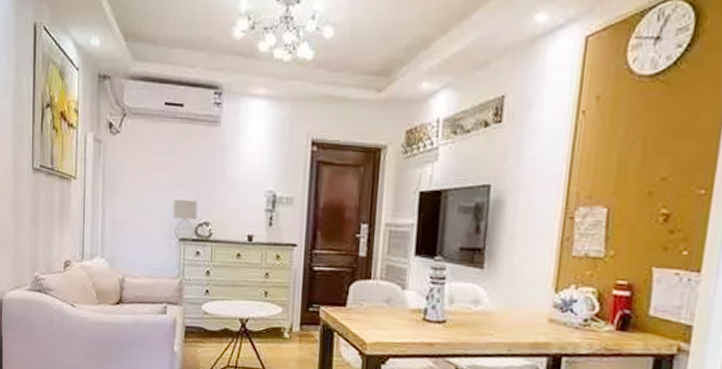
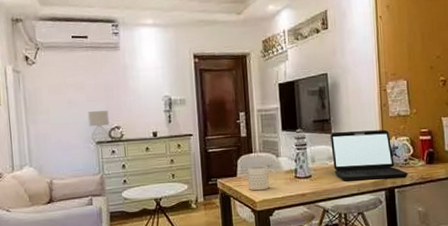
mug: none [359,295,399,330] -> present [247,165,277,191]
laptop: none [478,266,586,345] -> present [330,129,408,181]

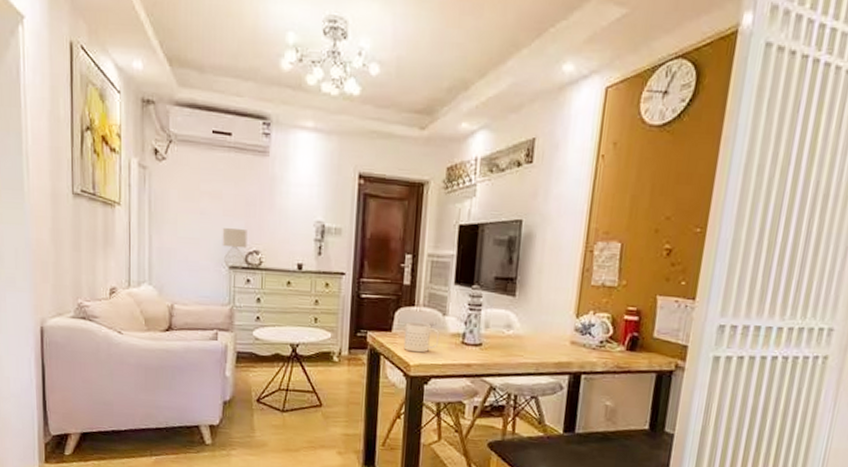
laptop: present [330,129,408,181] -> none [510,294,601,364]

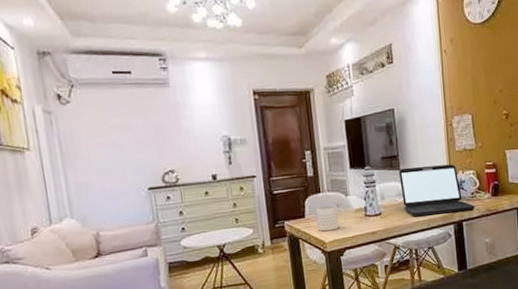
table lamp: present [222,228,247,271] -> none [136,153,163,192]
laptop: none [510,294,601,364] -> present [399,164,475,217]

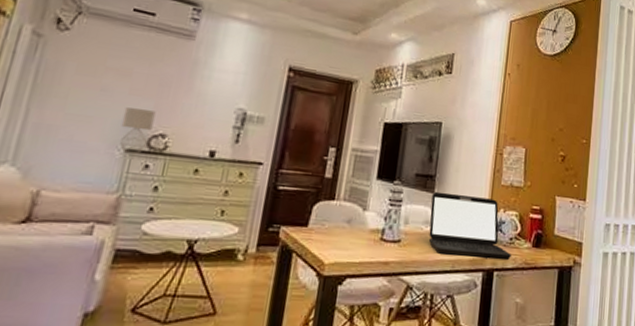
table lamp: none [136,153,163,192] -> present [120,107,156,155]
mug: present [315,204,347,232] -> none [319,216,359,250]

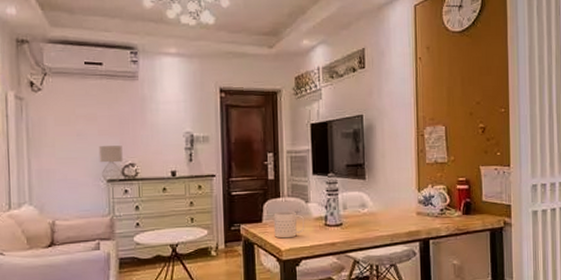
mug: none [319,216,359,250] -> present [273,210,305,239]
laptop: present [428,191,511,261] -> none [364,177,444,231]

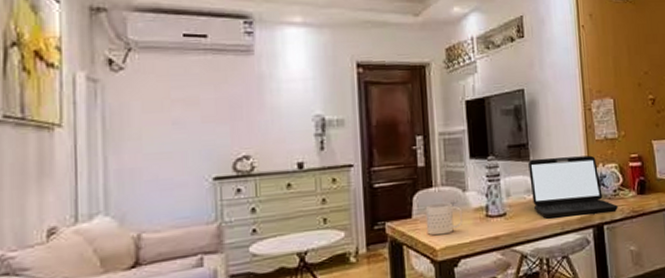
table lamp: present [98,146,123,184] -> none [201,134,234,183]
laptop: none [364,177,444,231] -> present [528,155,618,219]

